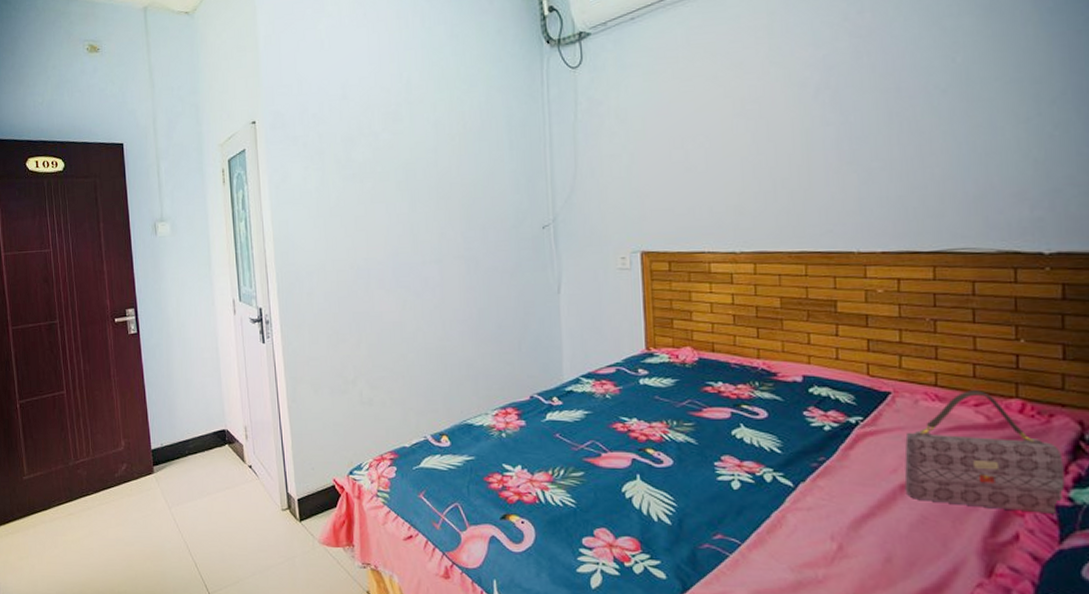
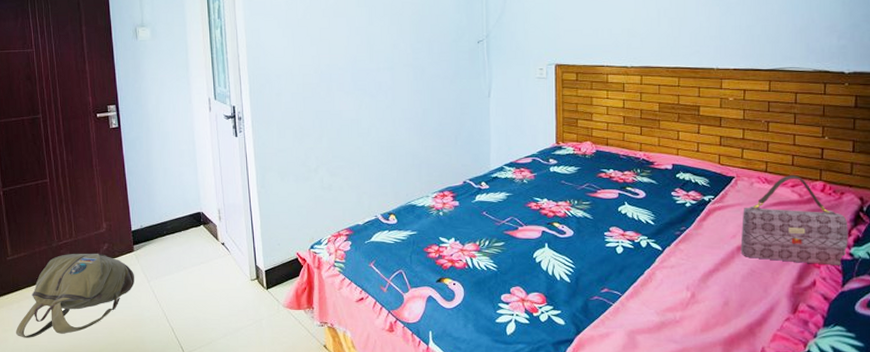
backpack: none [31,474,155,568] -> present [15,254,134,338]

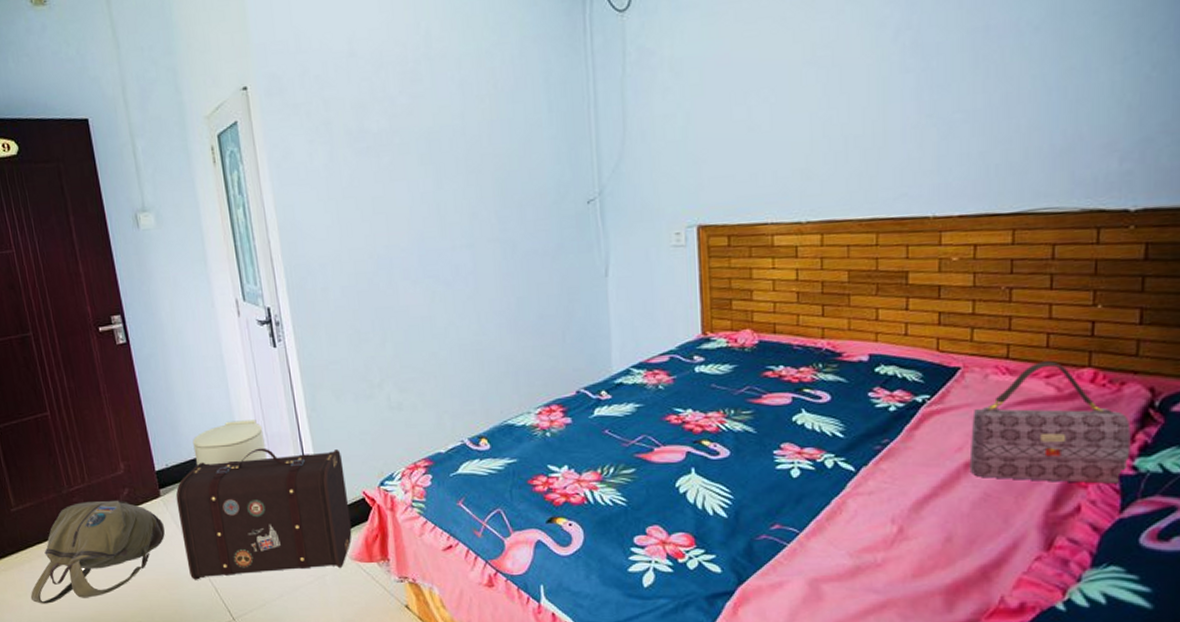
suitcase: none [146,215,286,321] -> present [175,447,352,580]
pedal bin: none [164,193,222,228] -> present [193,420,267,466]

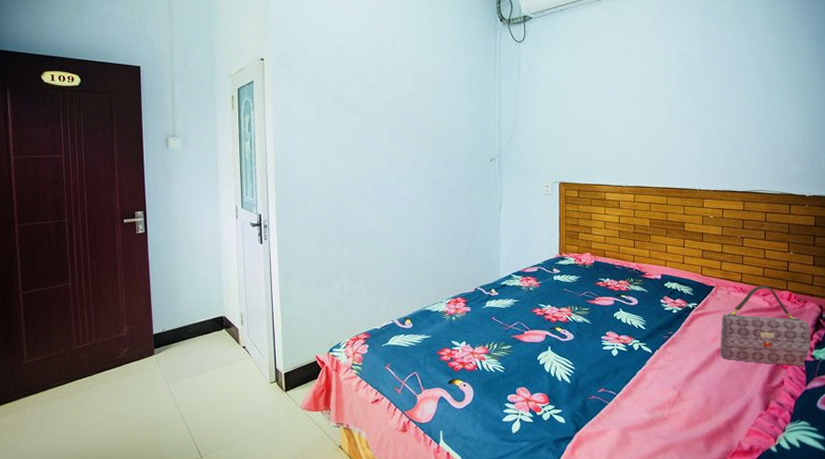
backpack: present [30,501,165,604] -> none [27,357,153,443]
suitcase: present [175,447,352,580] -> none [167,319,304,424]
pedal bin: present [193,420,267,466] -> none [187,297,244,331]

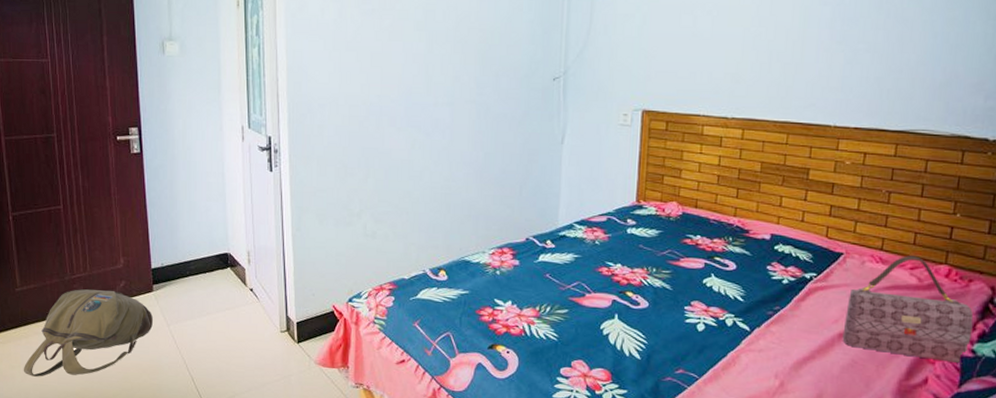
backpack: none [27,357,153,443] -> present [23,289,153,377]

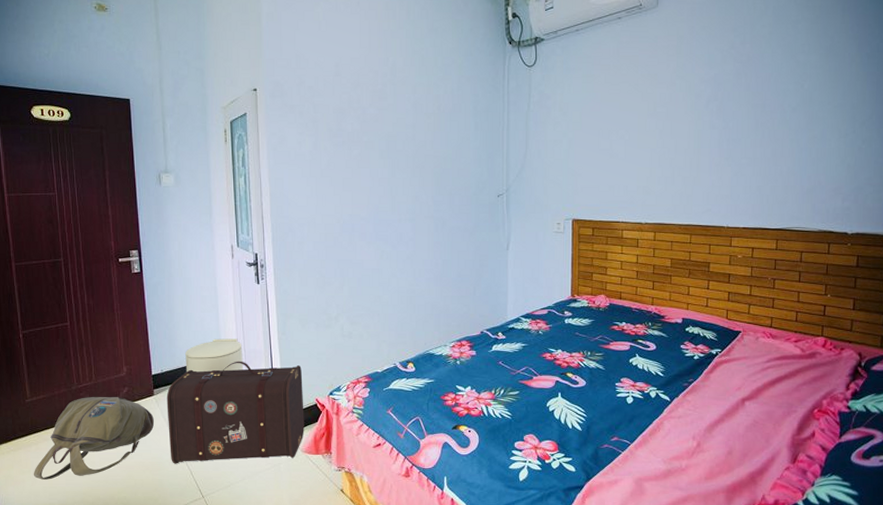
suitcase: none [167,257,319,370] -> present [166,361,304,464]
pedal bin: none [188,231,252,269] -> present [185,338,243,373]
handbag: present [842,255,974,364] -> none [745,331,847,419]

